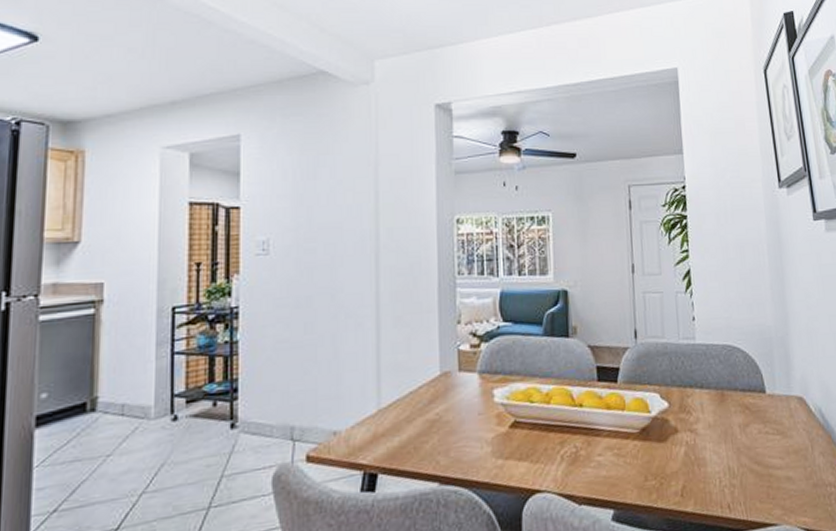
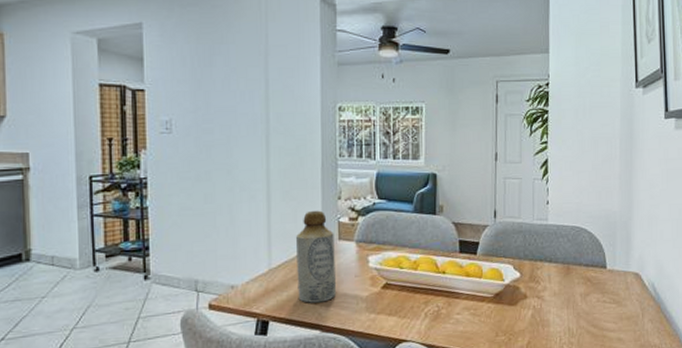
bottle: none [410,337,457,450] -> present [296,210,337,303]

